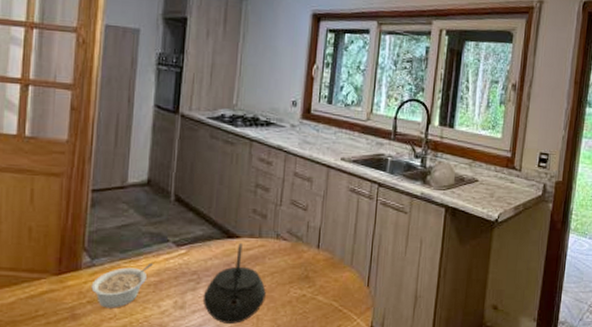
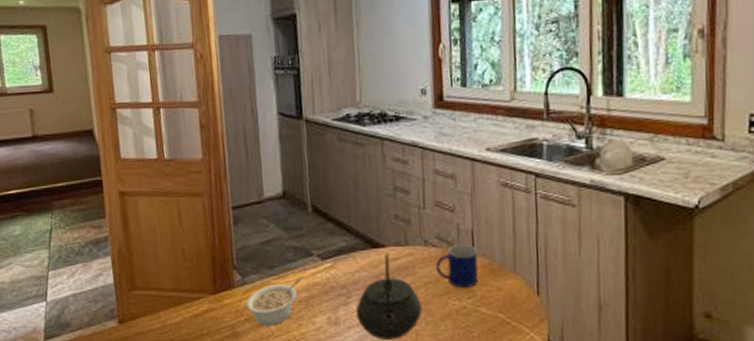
mug: none [283,240,322,279] -> present [435,245,479,288]

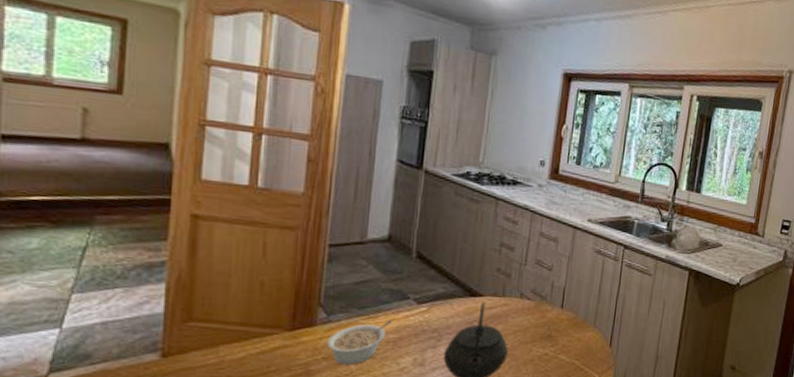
mug: present [435,245,479,288] -> none [526,300,566,338]

